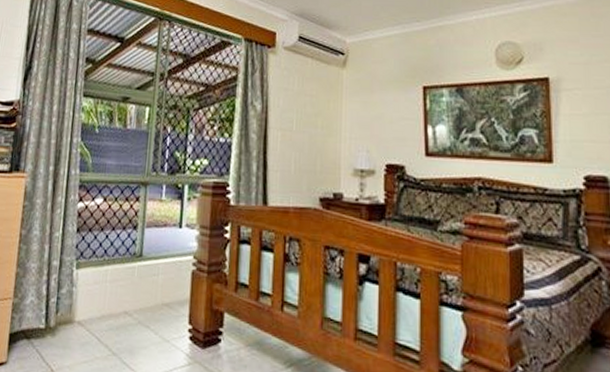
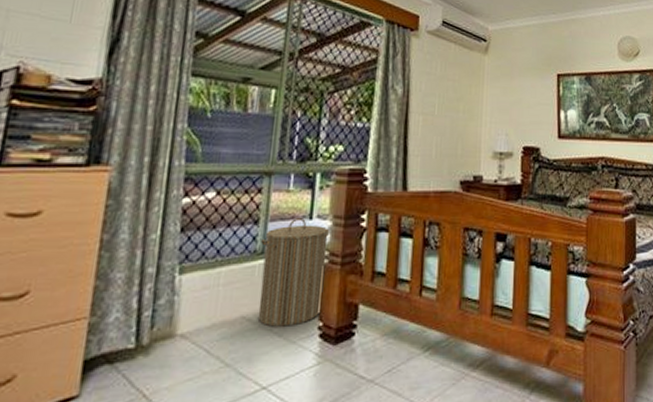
laundry hamper: none [137,225,197,326] -> present [258,217,330,327]

